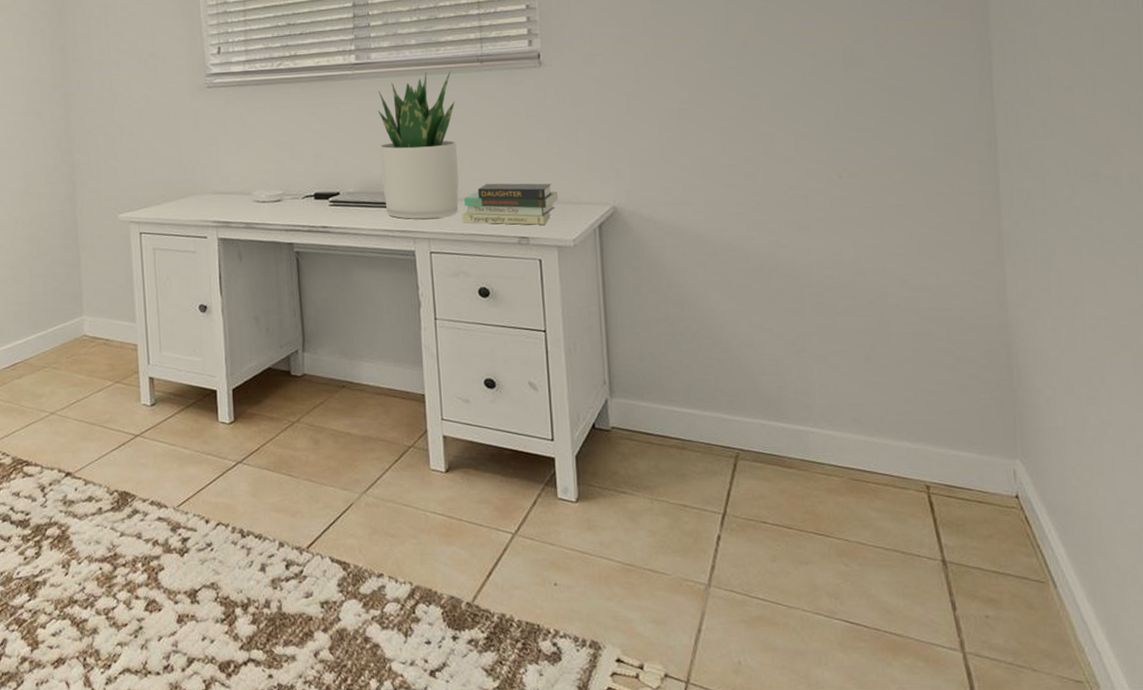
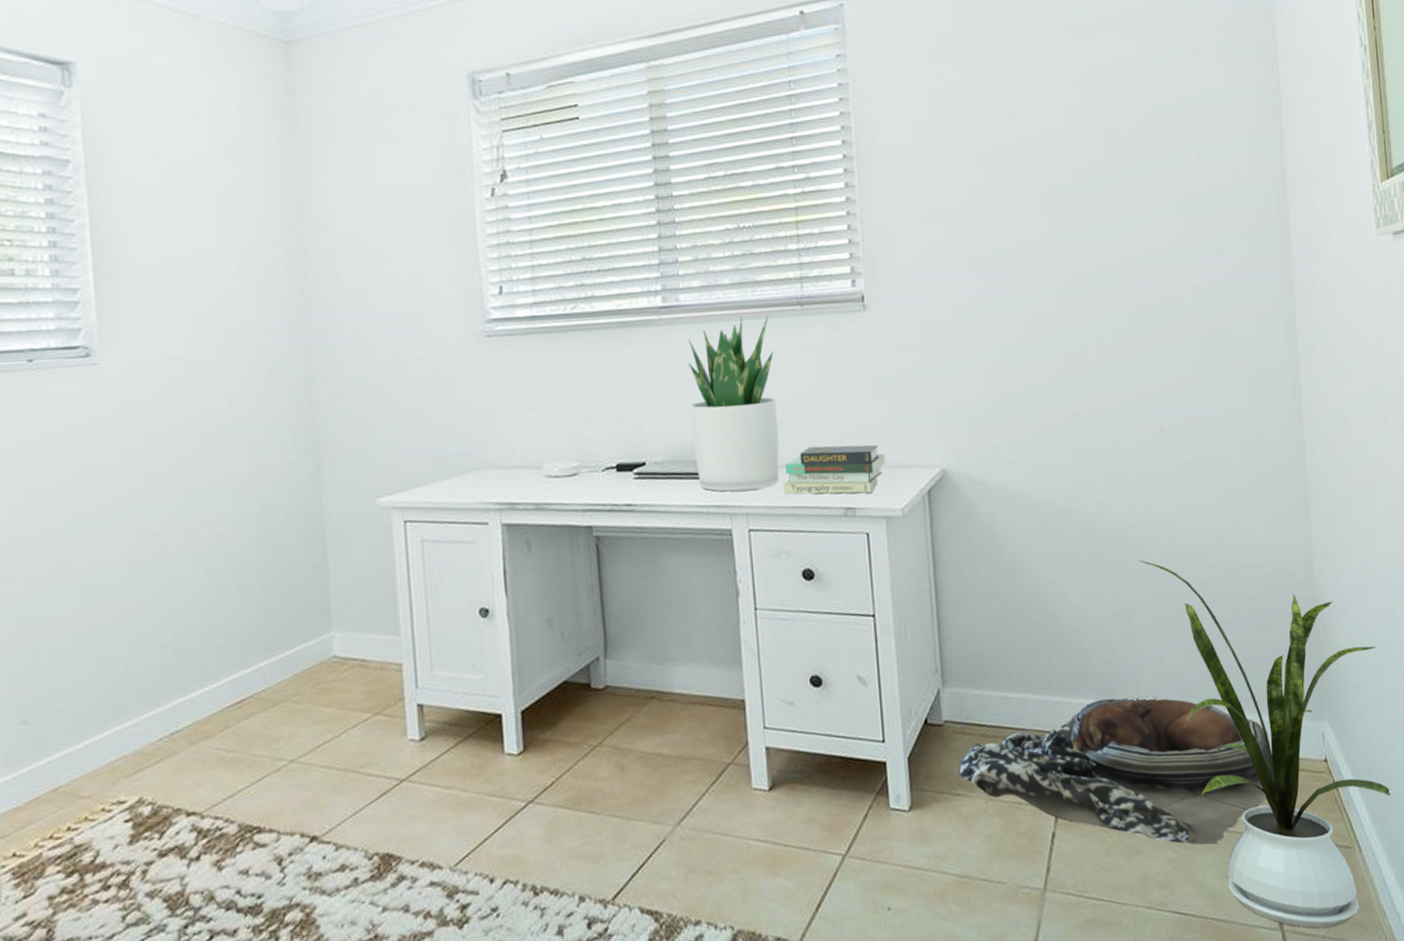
dog bed: none [624,420,954,564] -> present [957,696,1271,846]
house plant: none [812,296,1094,656] -> present [1138,560,1392,929]

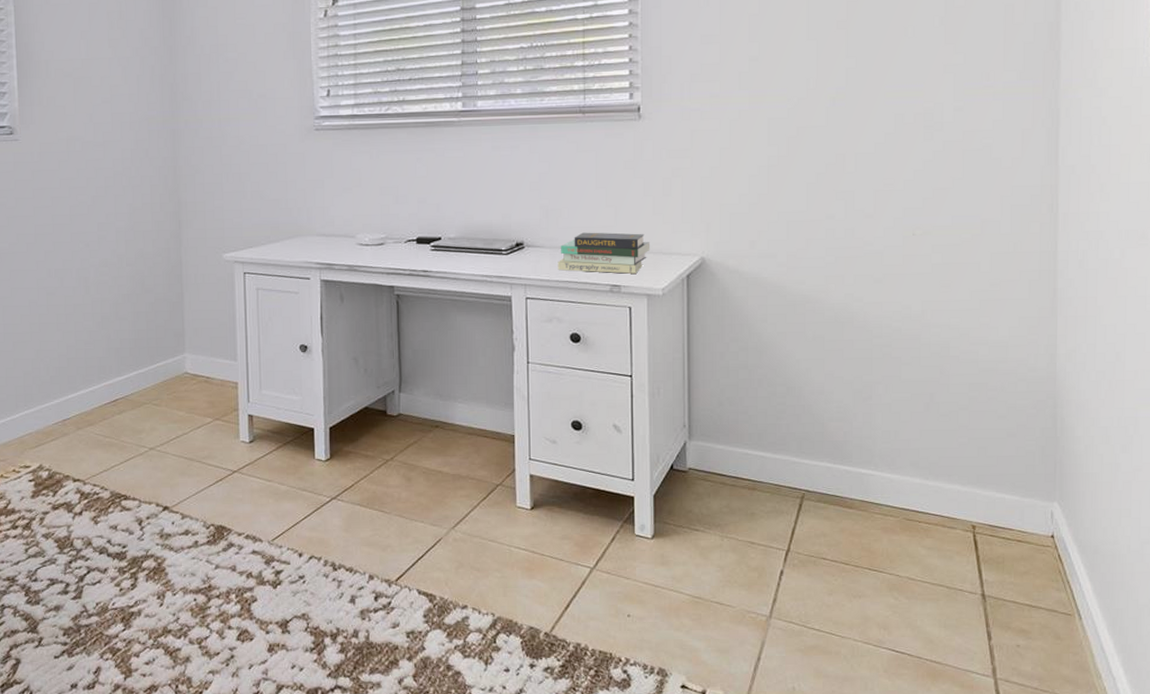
planter: present [687,315,780,492] -> none [481,120,556,266]
dog bed: present [957,696,1271,846] -> none [698,463,996,598]
house plant: present [1138,560,1392,929] -> none [881,347,1118,682]

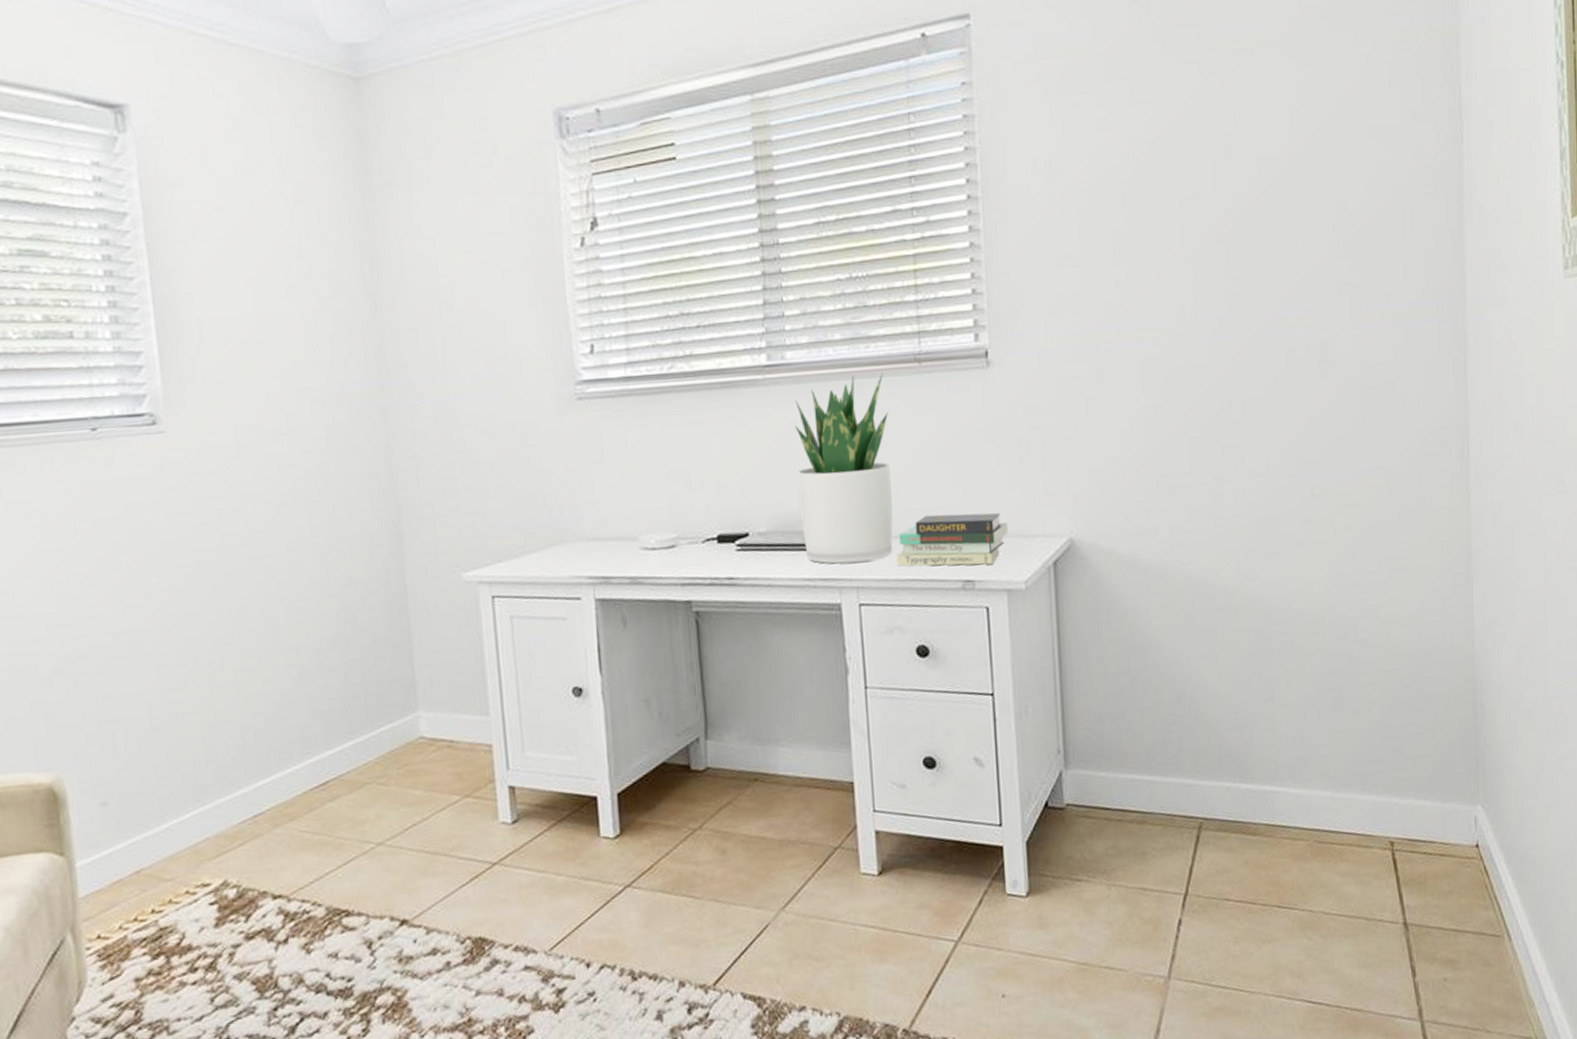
planter: none [481,120,556,266] -> present [794,373,893,564]

